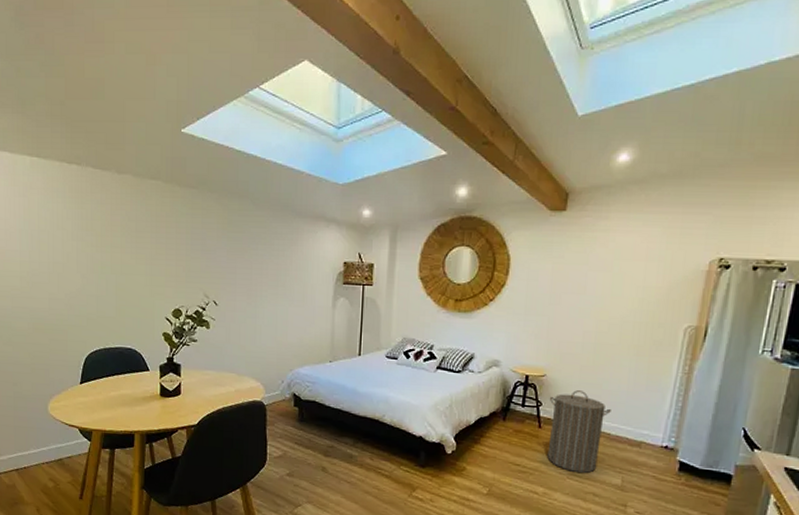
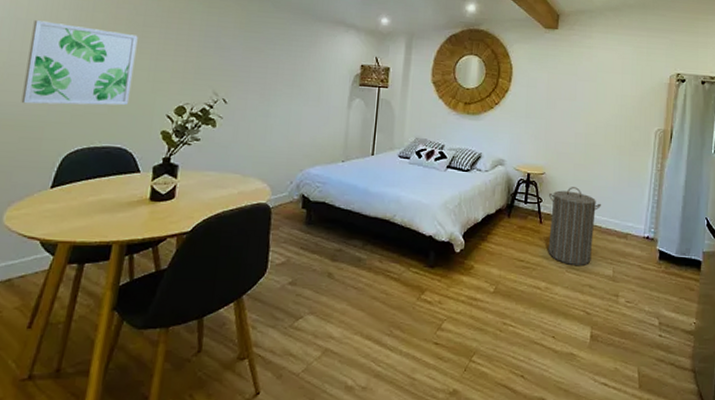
wall art: none [45,231,133,310] -> present [21,20,138,106]

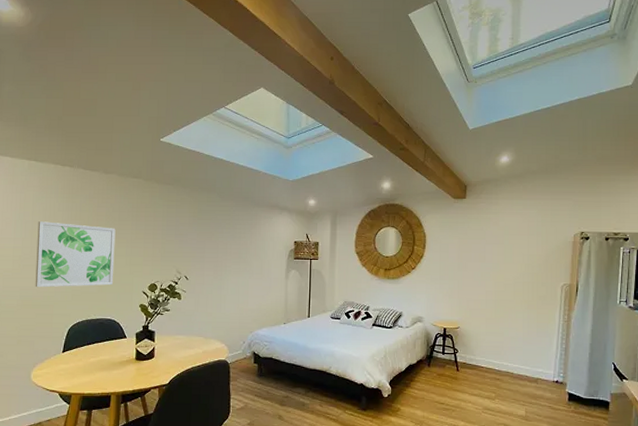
laundry hamper: present [548,187,601,265] -> none [463,339,512,407]

